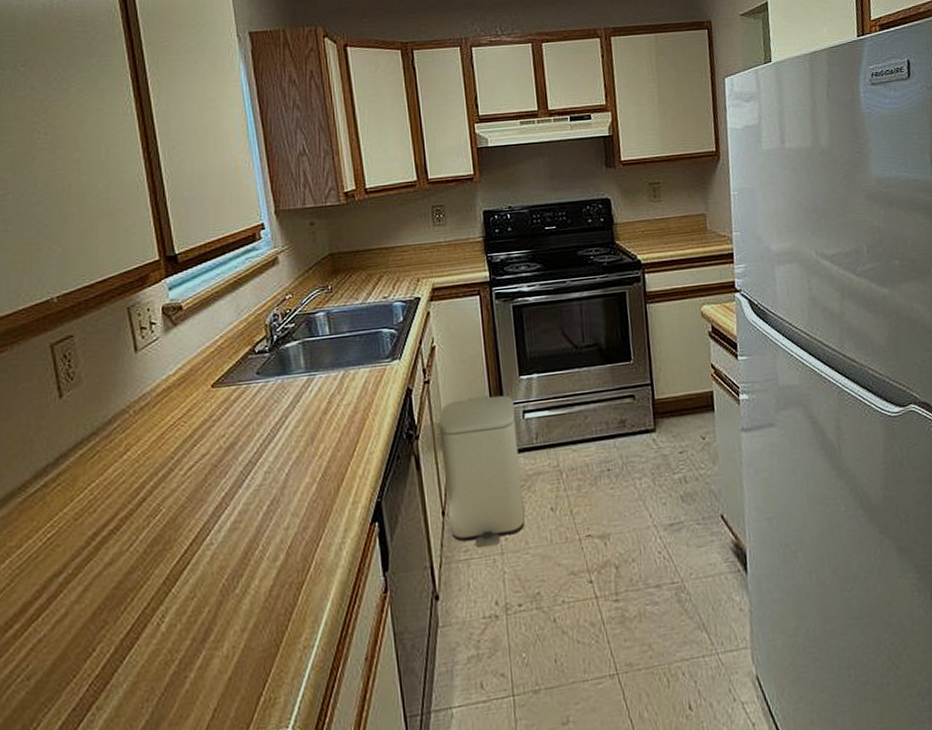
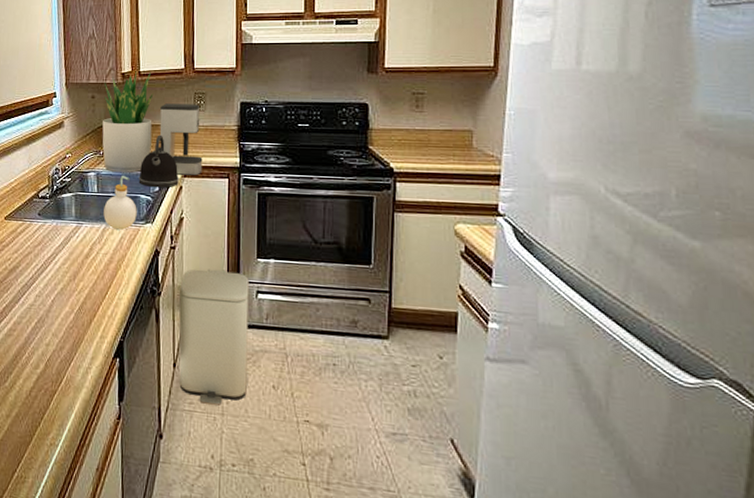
planter: none [323,187,389,308] -> present [102,71,154,174]
soap dispenser: none [340,310,381,374] -> present [103,176,137,230]
kettle: none [378,257,425,319] -> present [138,134,179,188]
coffee maker: none [394,218,450,301] -> present [159,103,203,177]

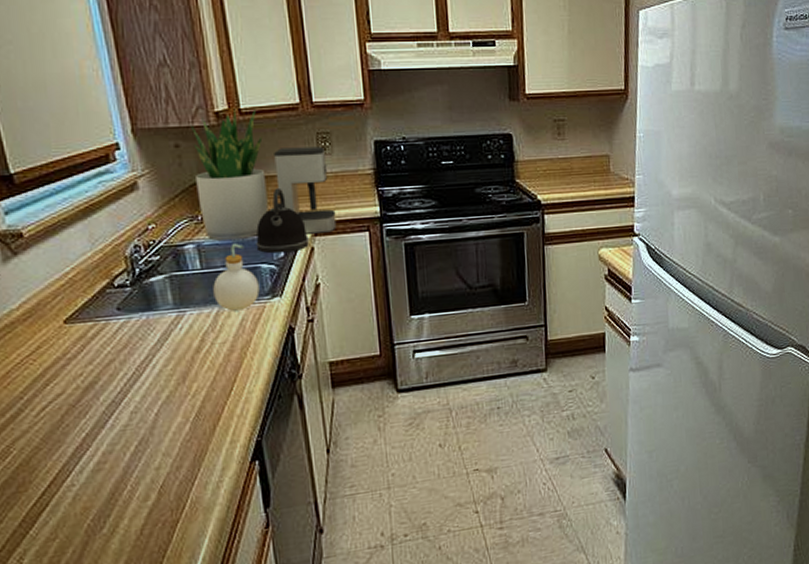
pedal bin: present [178,268,249,406] -> none [323,334,413,483]

